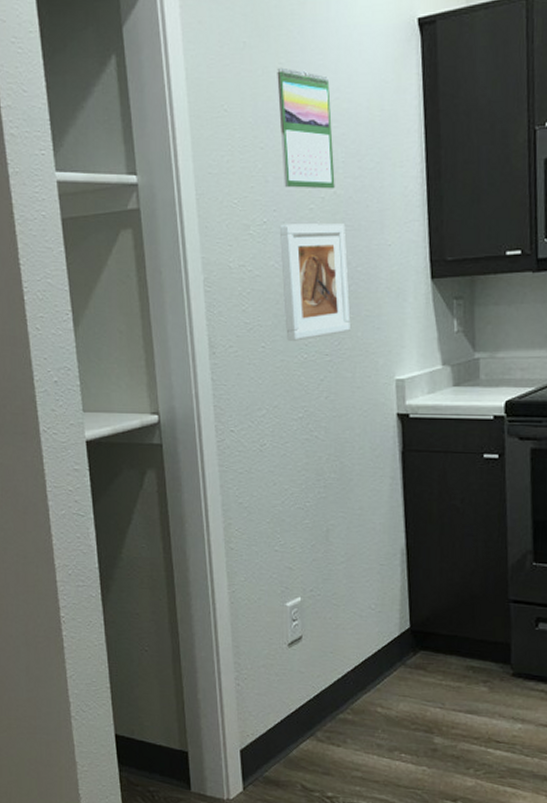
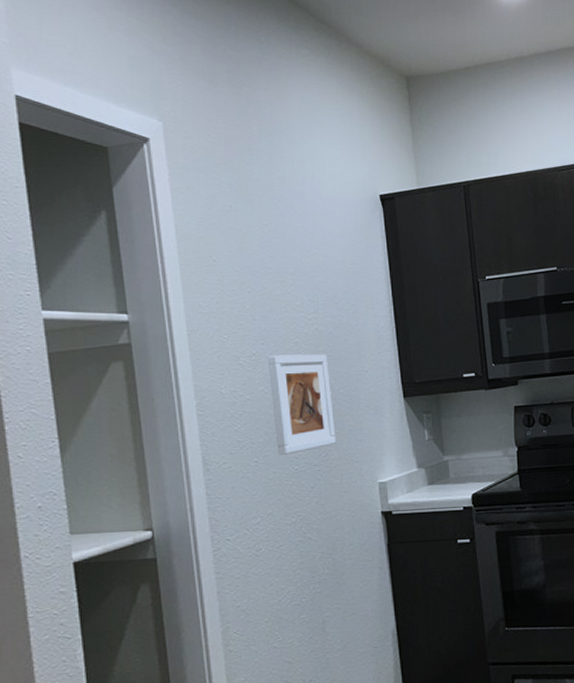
calendar: present [277,67,335,189] -> none [261,227,316,326]

